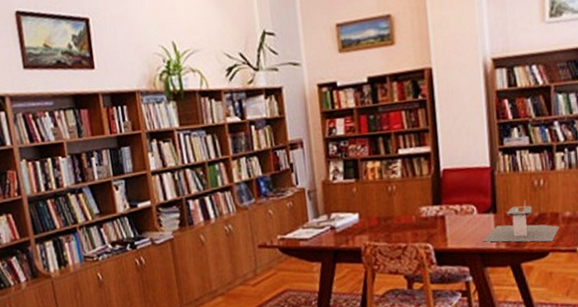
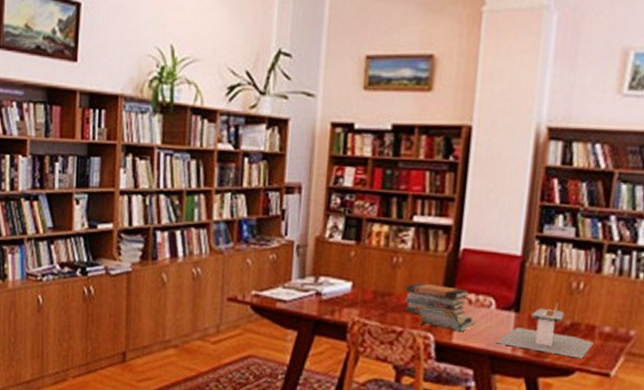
book stack: none [403,202,454,230] -> present [405,282,469,316]
book: none [413,221,465,239] -> present [415,305,477,332]

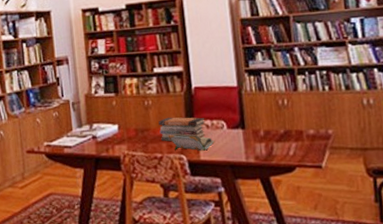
architectural model: present [496,302,594,359] -> none [233,116,304,158]

